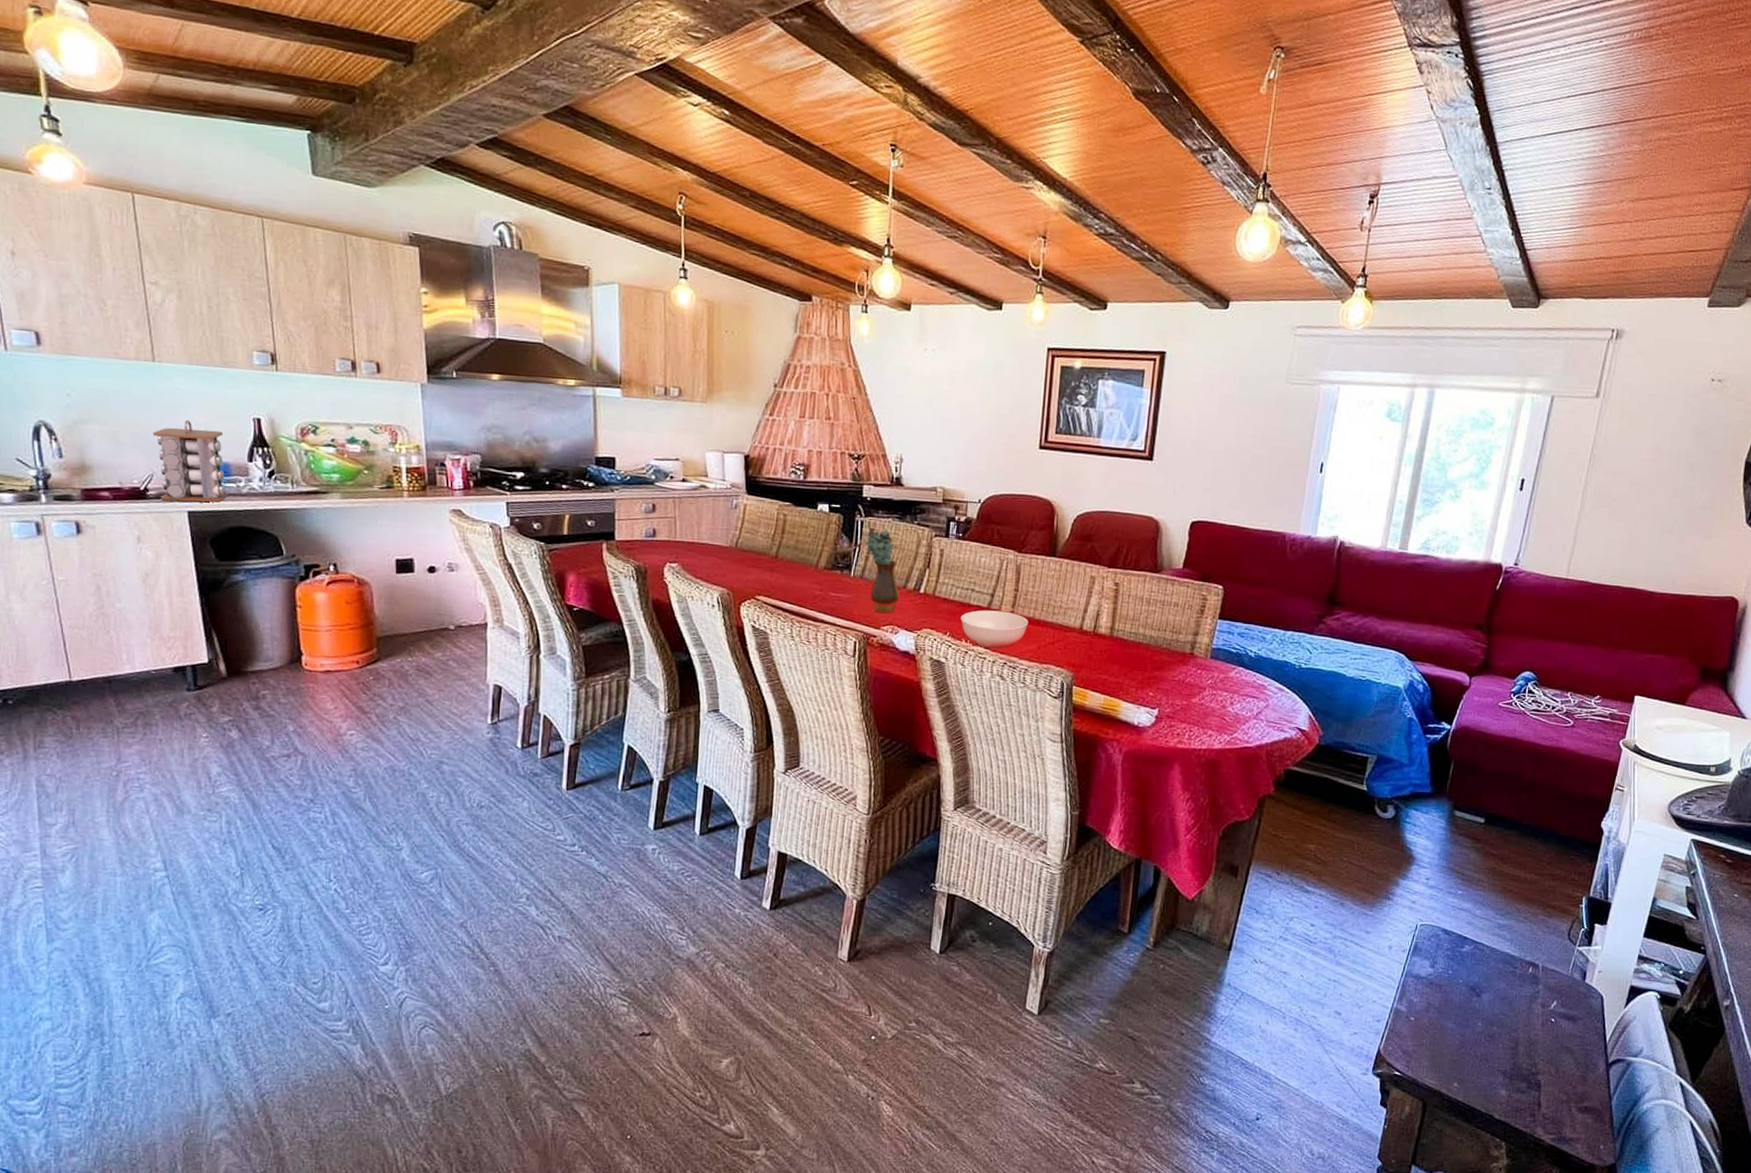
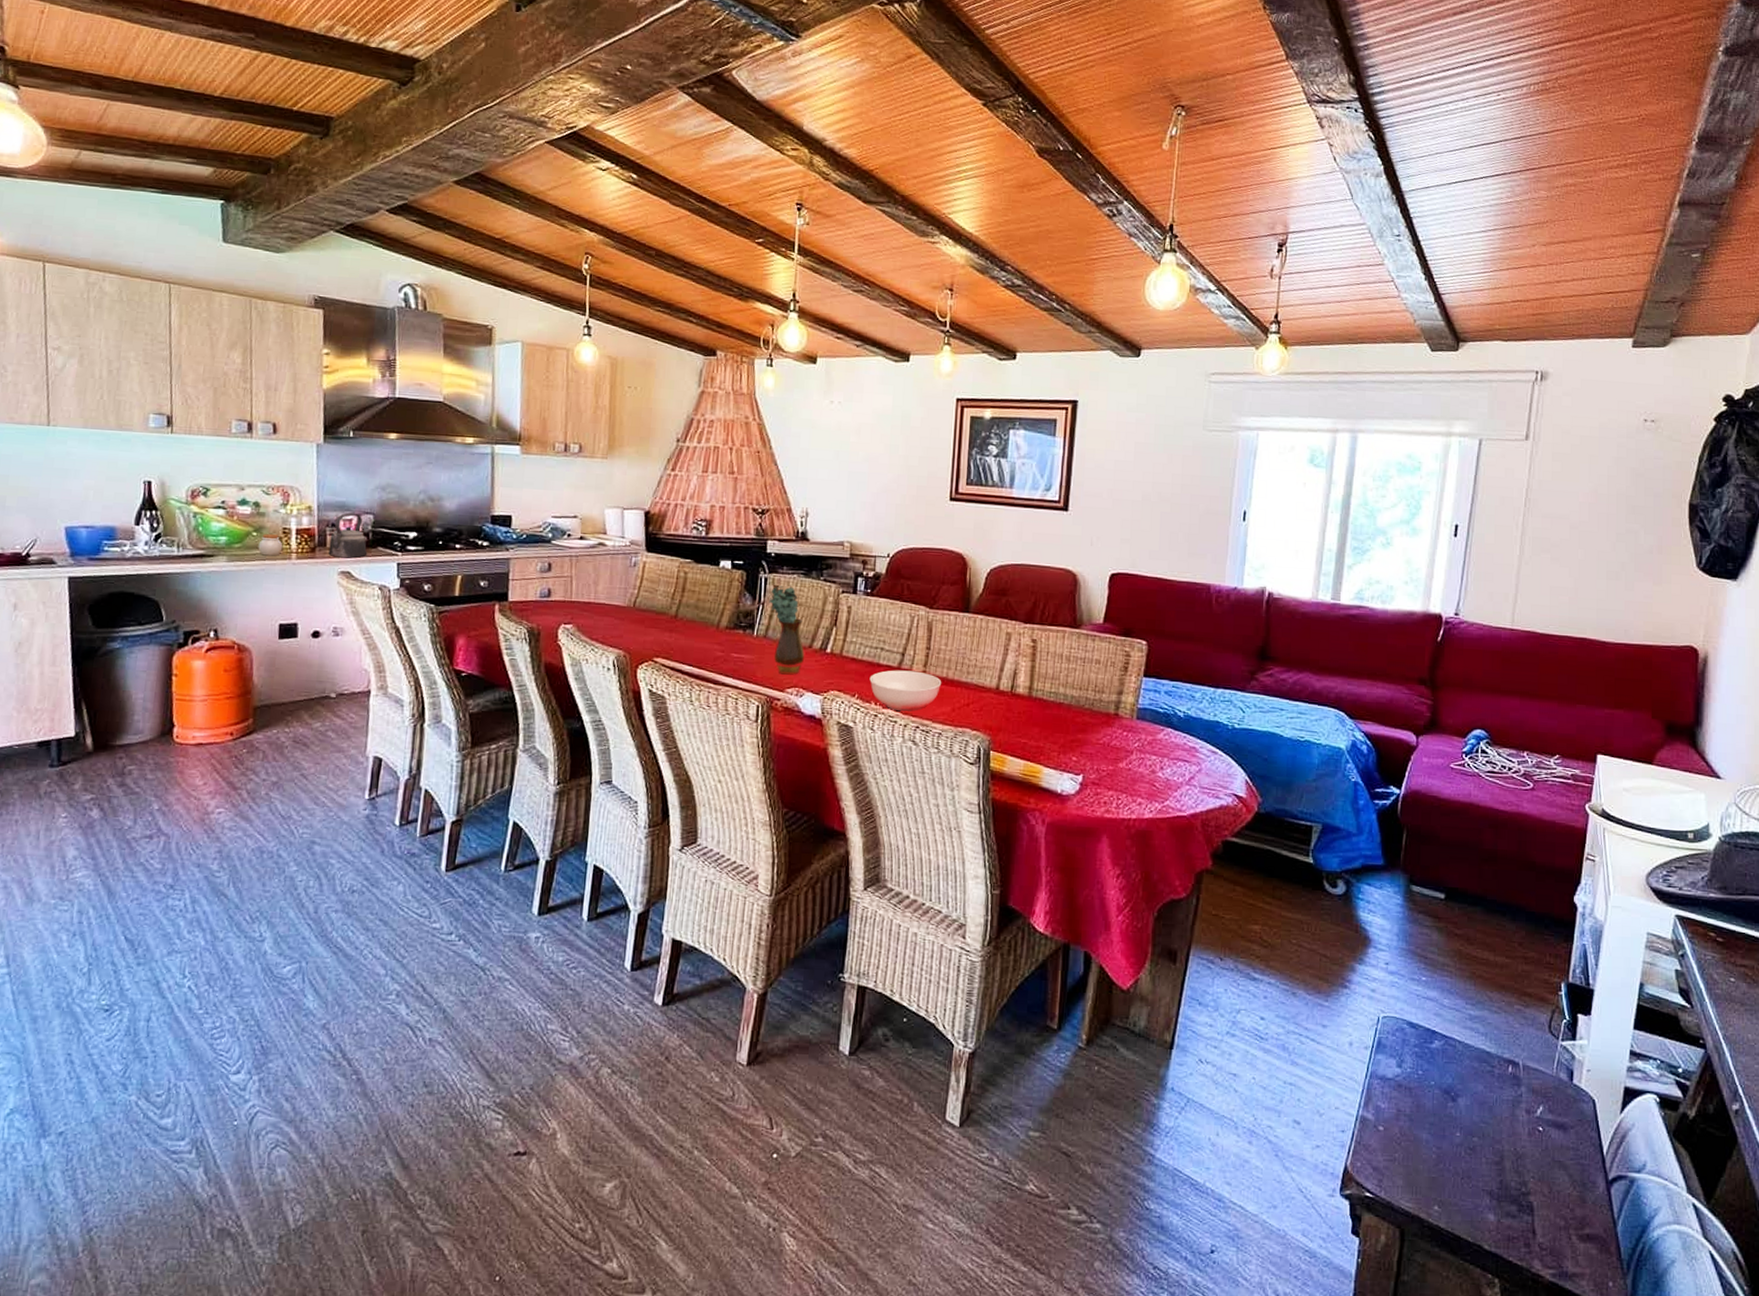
spice rack: present [152,419,230,503] -> none [40,483,113,568]
jar: none [370,472,395,495] -> present [258,534,283,558]
kettle: none [439,452,476,498] -> present [328,512,367,559]

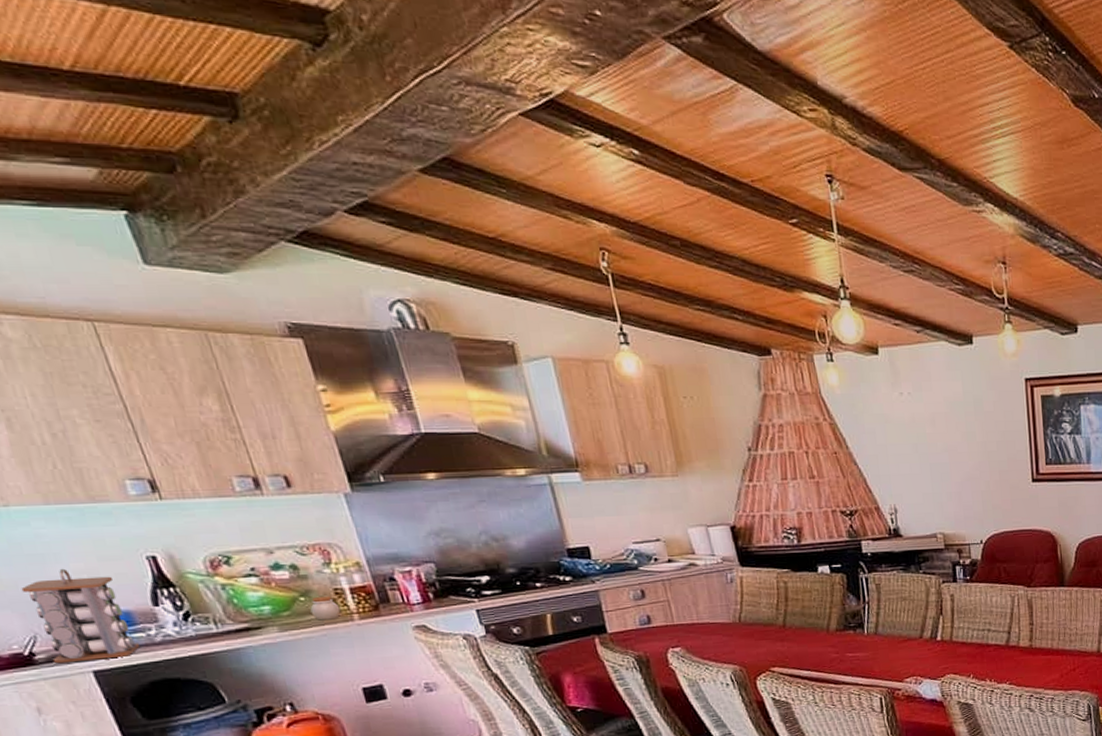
spice rack: none [40,483,113,568] -> present [21,568,141,664]
kettle: present [328,512,367,559] -> none [391,563,439,613]
vase: present [768,583,805,675] -> none [873,581,918,666]
bowl: present [869,670,942,712] -> none [981,646,1048,685]

